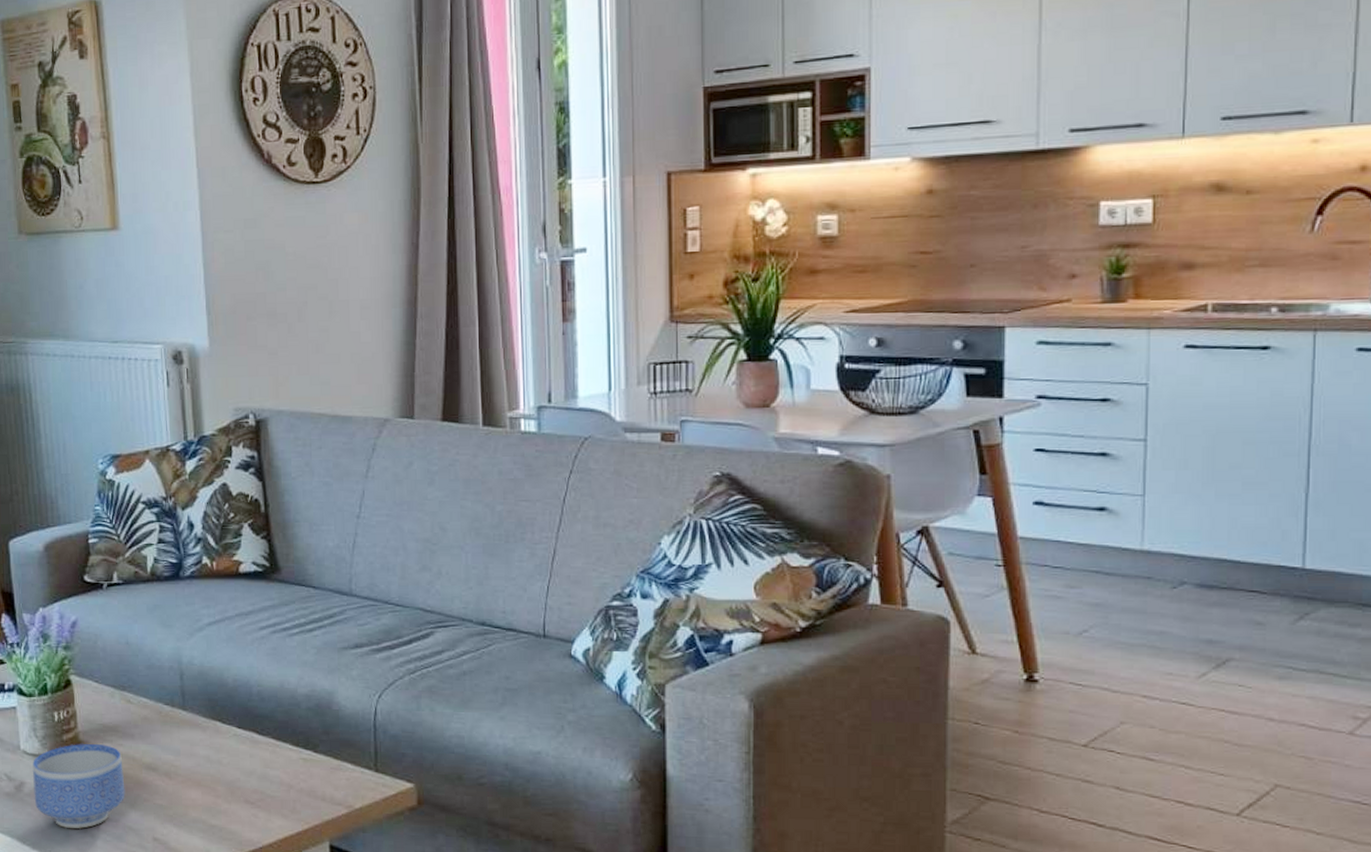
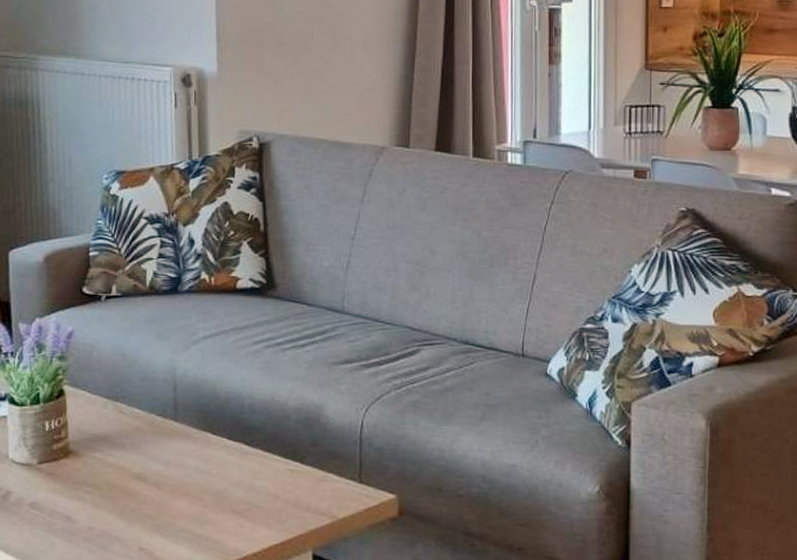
bowl: present [32,743,125,829] -> none [19,452,113,538]

